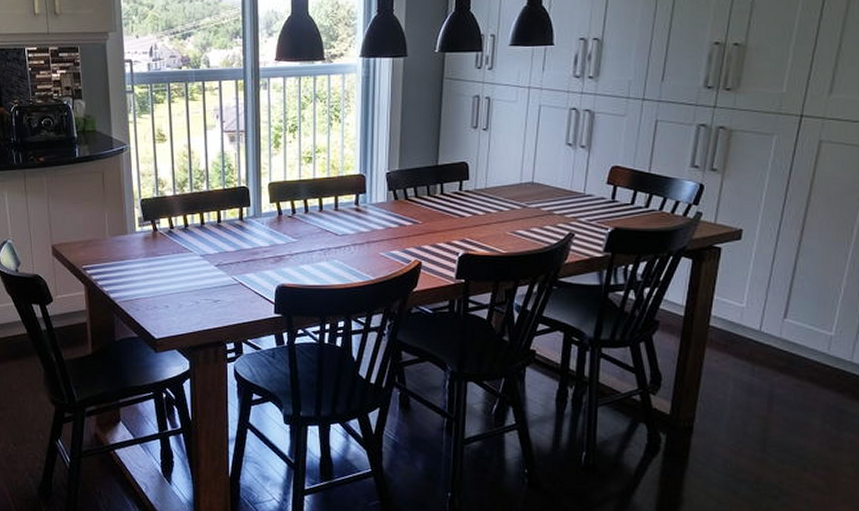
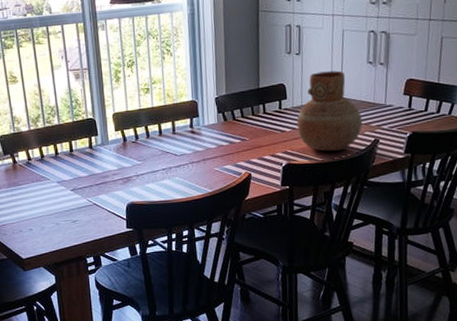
vase: none [478,151,556,243] -> present [296,70,363,152]

